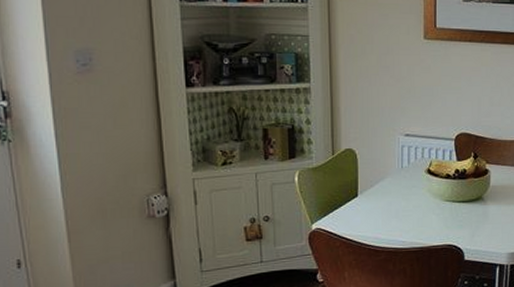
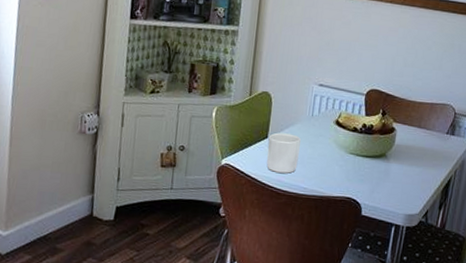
mug: none [359,189,394,230] -> present [267,132,302,174]

